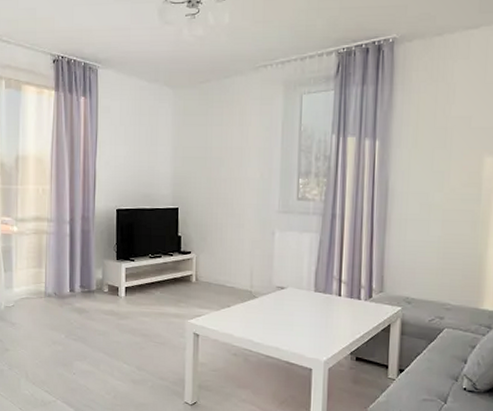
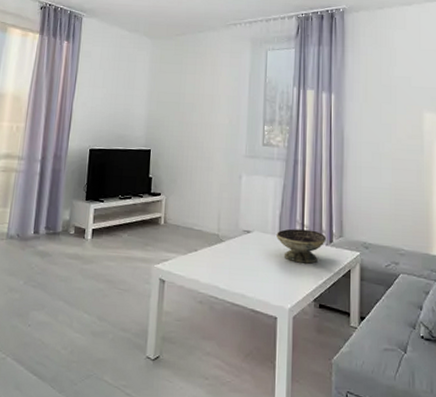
decorative bowl: none [312,284,366,319] -> present [277,228,327,264]

